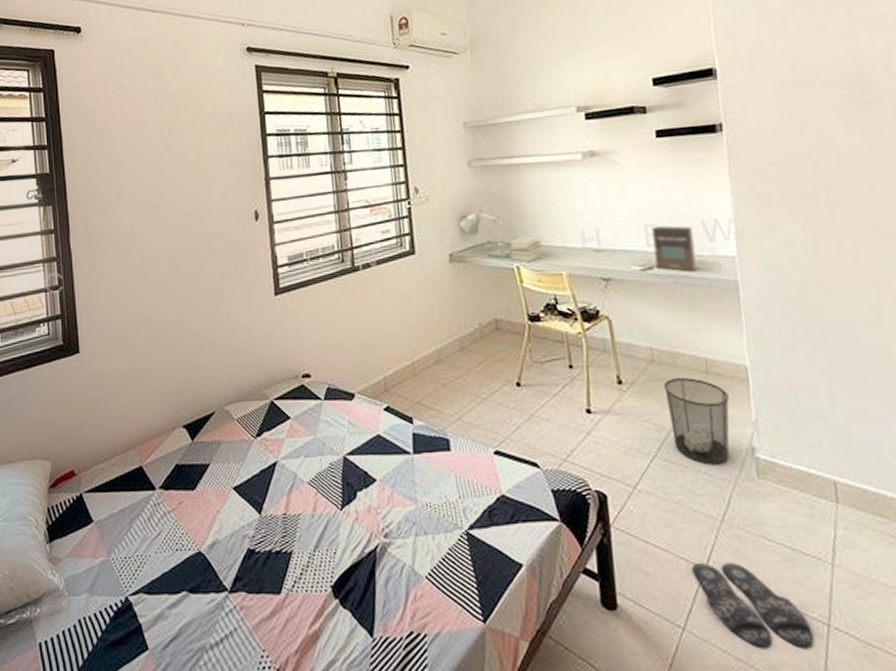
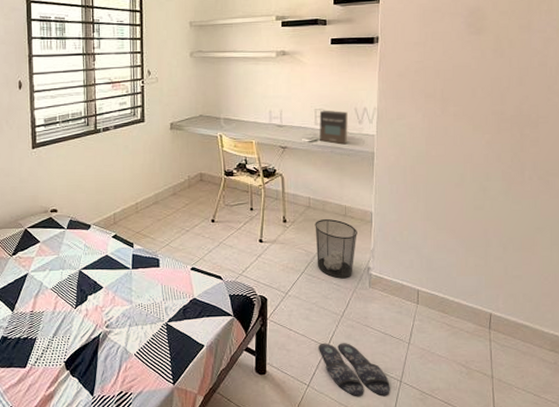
desk lamp: present [459,210,512,259] -> none [180,91,218,129]
books: present [507,236,545,263] -> none [214,113,241,133]

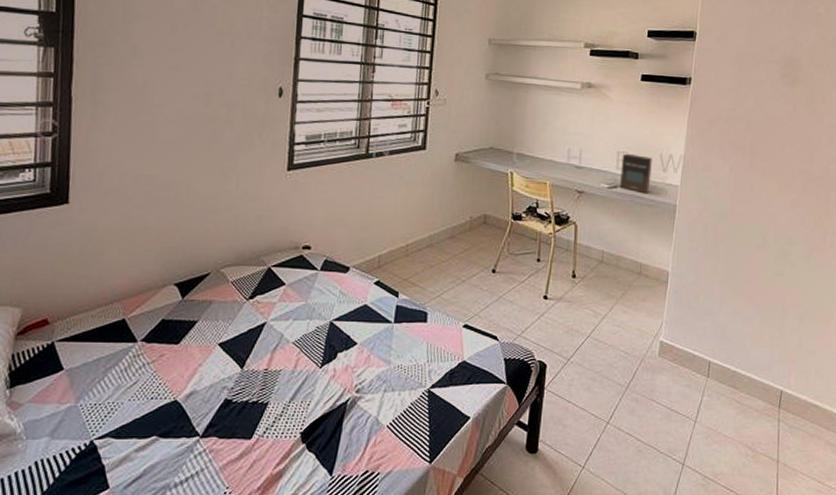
waste bin: present [315,219,357,279] -> none [605,277,651,345]
slippers: present [319,343,390,397] -> none [598,419,672,482]

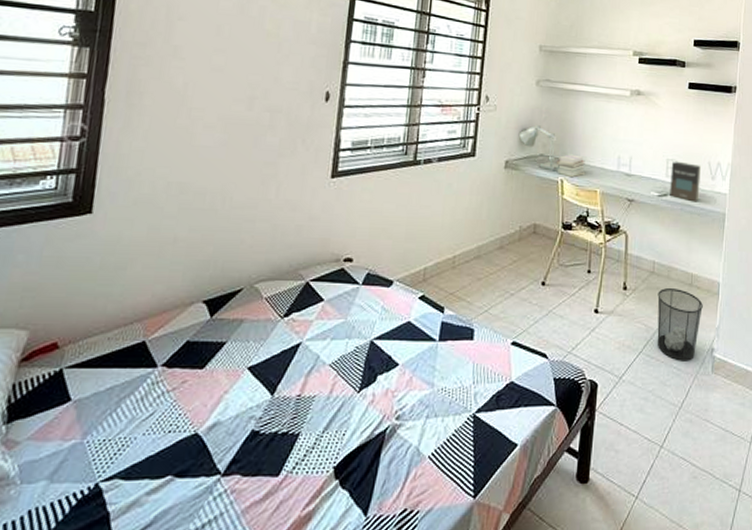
desk lamp: none [469,119,509,164] -> present [519,125,560,172]
books: none [505,147,535,170] -> present [556,154,586,178]
waste bin: none [605,277,651,345] -> present [657,288,703,361]

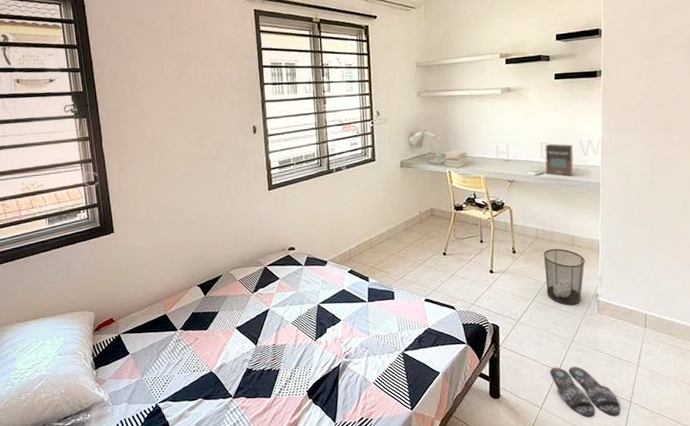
slippers: none [652,442,728,512] -> present [550,367,621,418]

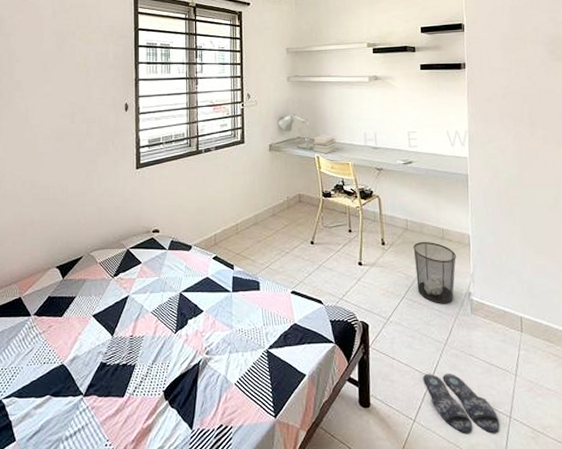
books: present [545,143,574,177] -> none [412,132,442,167]

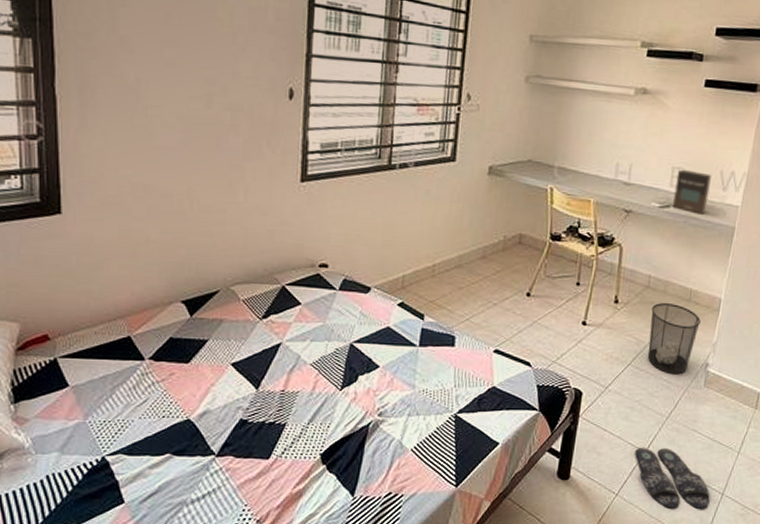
desk lamp: present [278,114,315,150] -> none [505,128,550,179]
books: present [311,135,338,154] -> none [545,160,579,186]
books: none [412,132,442,167] -> present [673,169,712,215]

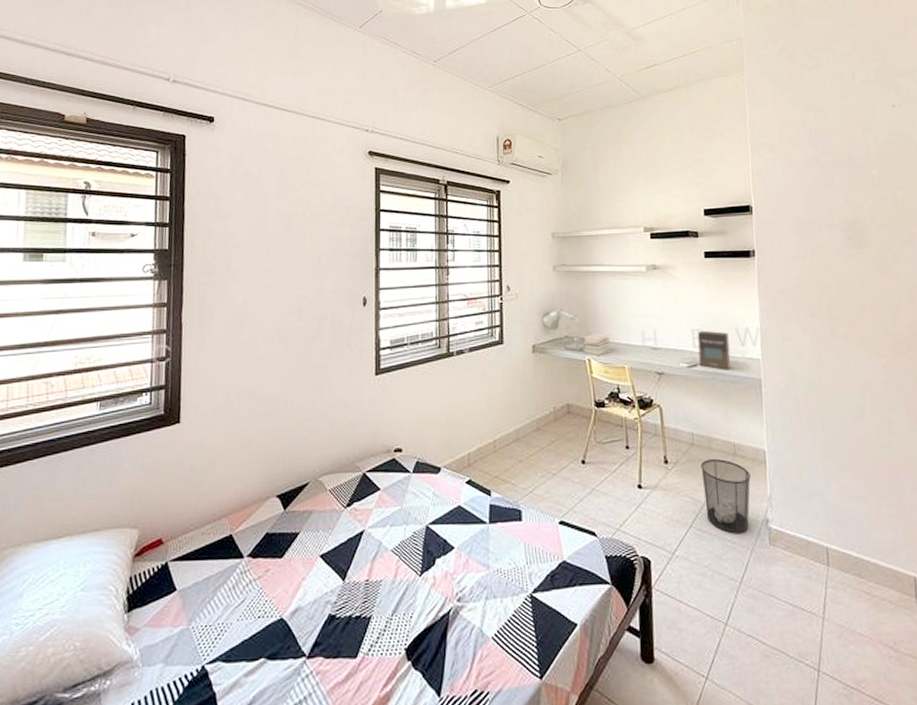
desk lamp: none [505,128,550,179] -> present [543,309,585,352]
books: none [545,160,579,186] -> present [581,333,612,356]
slippers: present [635,448,710,510] -> none [716,619,807,694]

